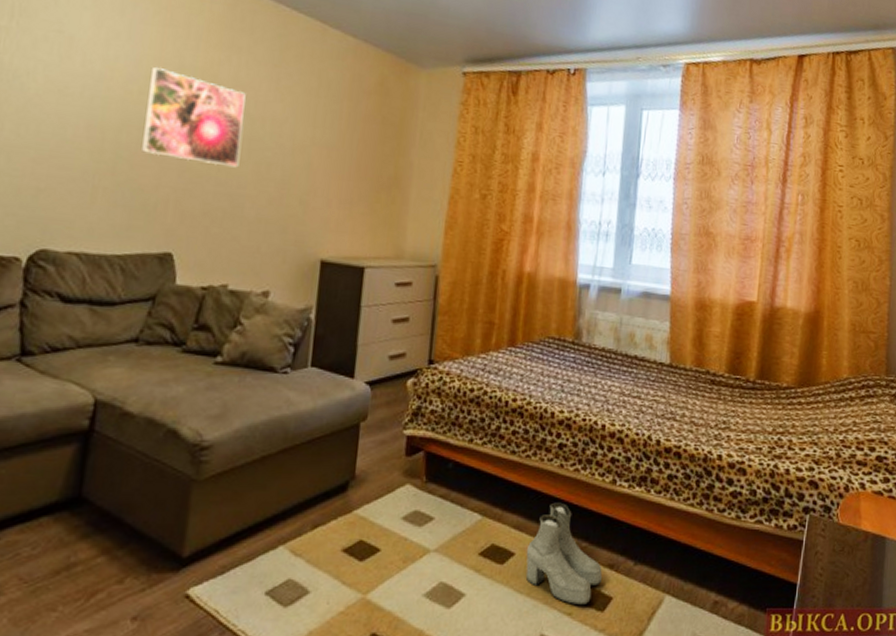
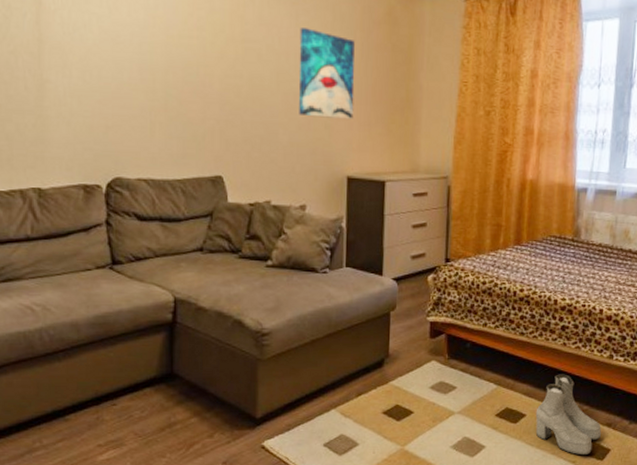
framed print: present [142,66,246,168] -> none [186,11,271,99]
wall art: none [271,92,341,196] -> present [299,28,355,119]

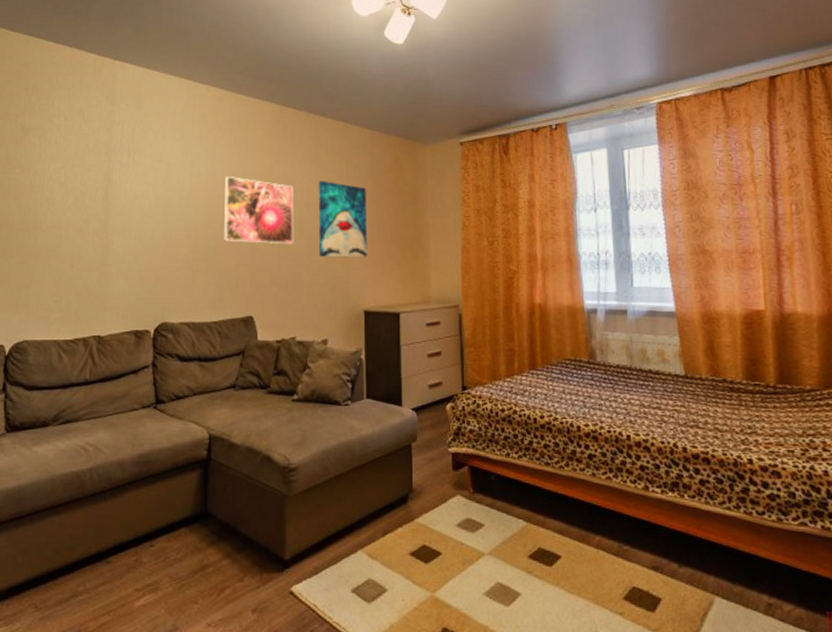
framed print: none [186,11,271,99] -> present [223,175,294,245]
boots: present [535,374,601,456] -> none [571,508,648,606]

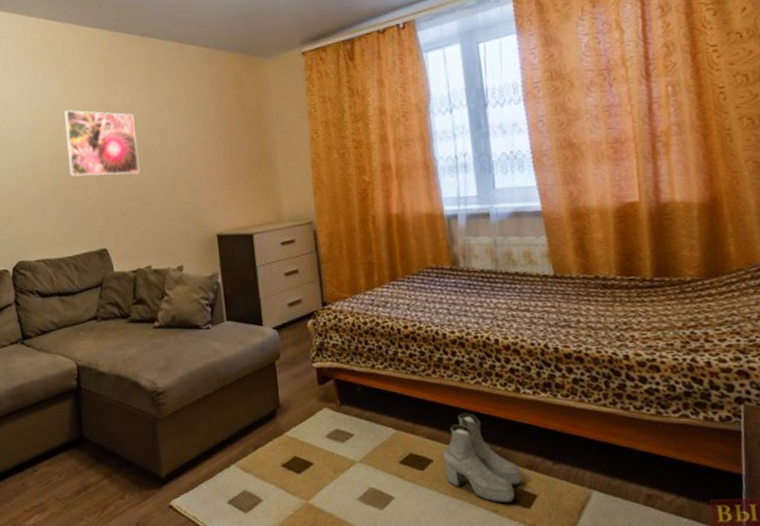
wall art: present [318,181,368,258] -> none [158,106,216,184]
boots: none [571,508,648,606] -> present [443,413,522,504]

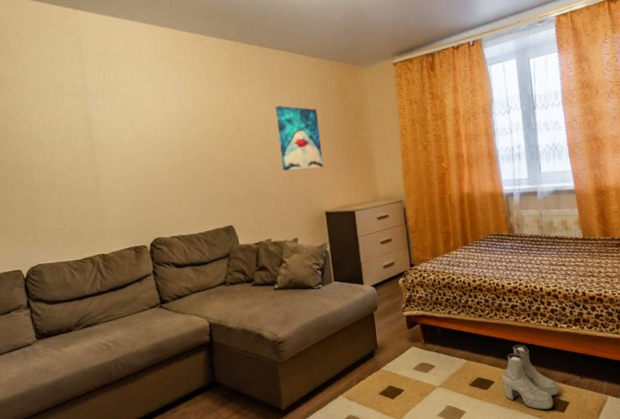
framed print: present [63,109,140,177] -> none [192,108,260,166]
wall art: none [158,106,216,184] -> present [275,106,324,171]

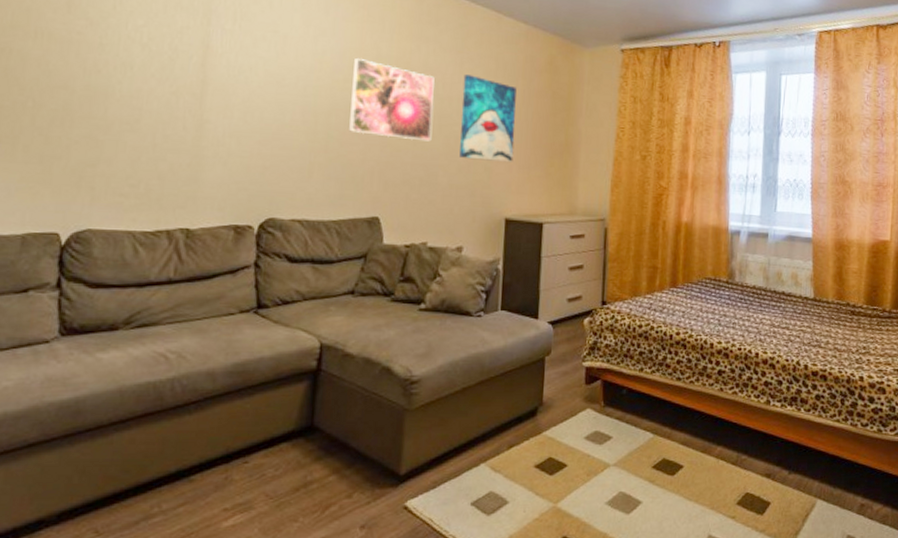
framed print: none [192,108,260,166] -> present [349,57,435,142]
boots: present [502,344,559,410] -> none [693,421,761,510]

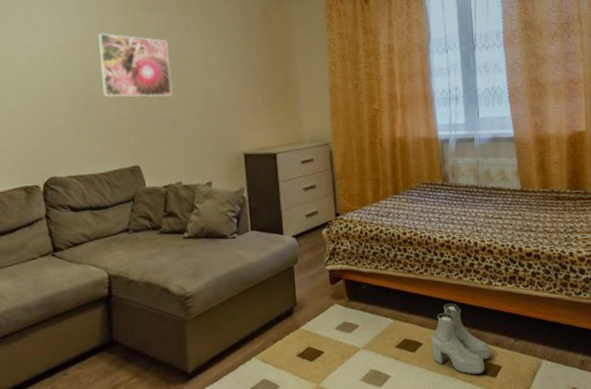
wall art: present [459,74,517,162] -> none [191,34,244,107]
boots: none [693,421,761,510] -> present [430,303,491,375]

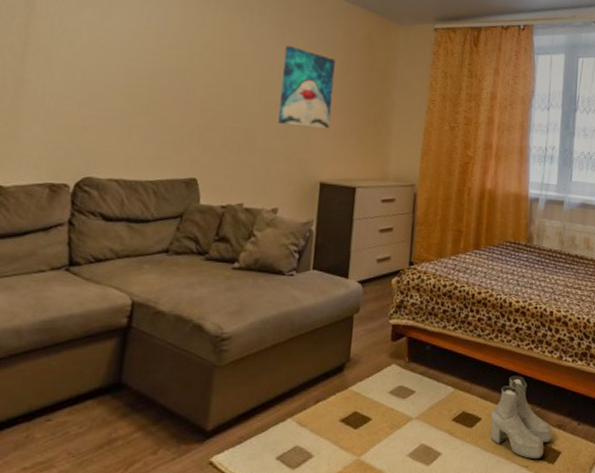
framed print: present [97,32,173,98] -> none [171,25,257,108]
wall art: none [191,34,244,107] -> present [278,45,335,129]

